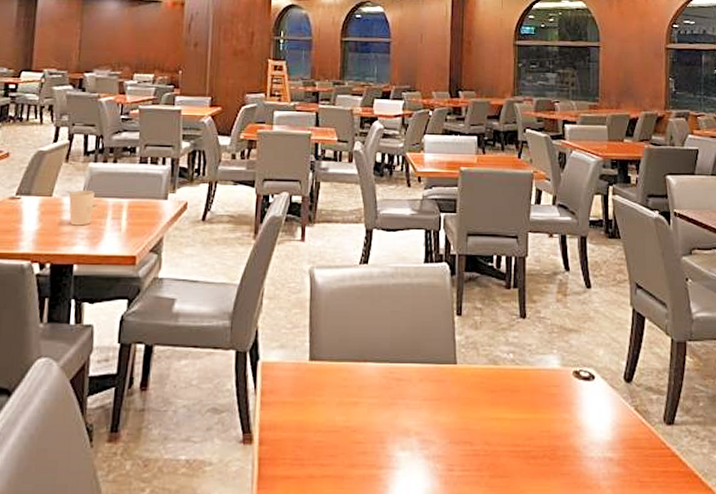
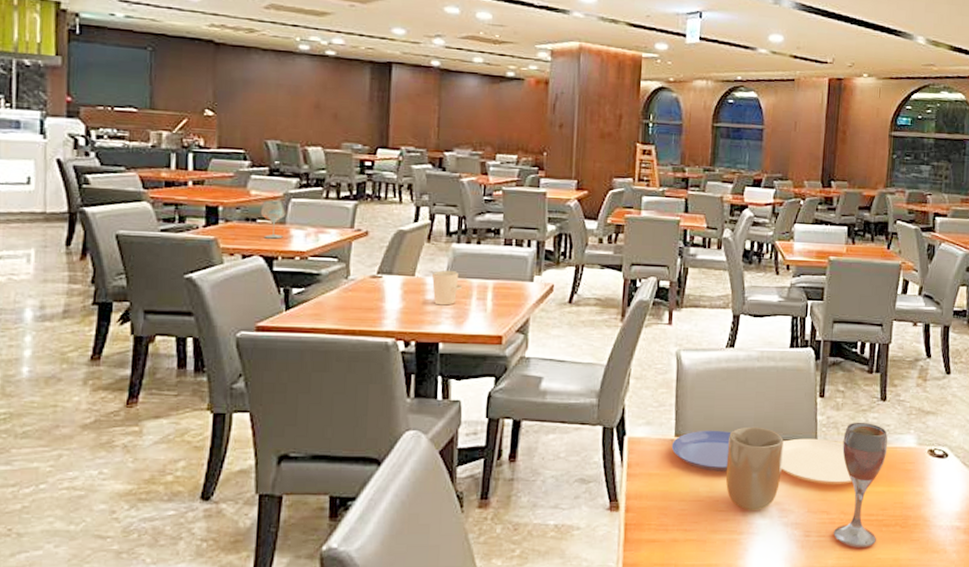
plate: none [306,353,368,400] -> present [671,430,732,473]
cup: none [362,348,422,443] -> present [725,426,784,511]
plate: none [419,360,495,412] -> present [780,438,853,485]
cup: none [478,341,531,483] -> present [834,422,888,548]

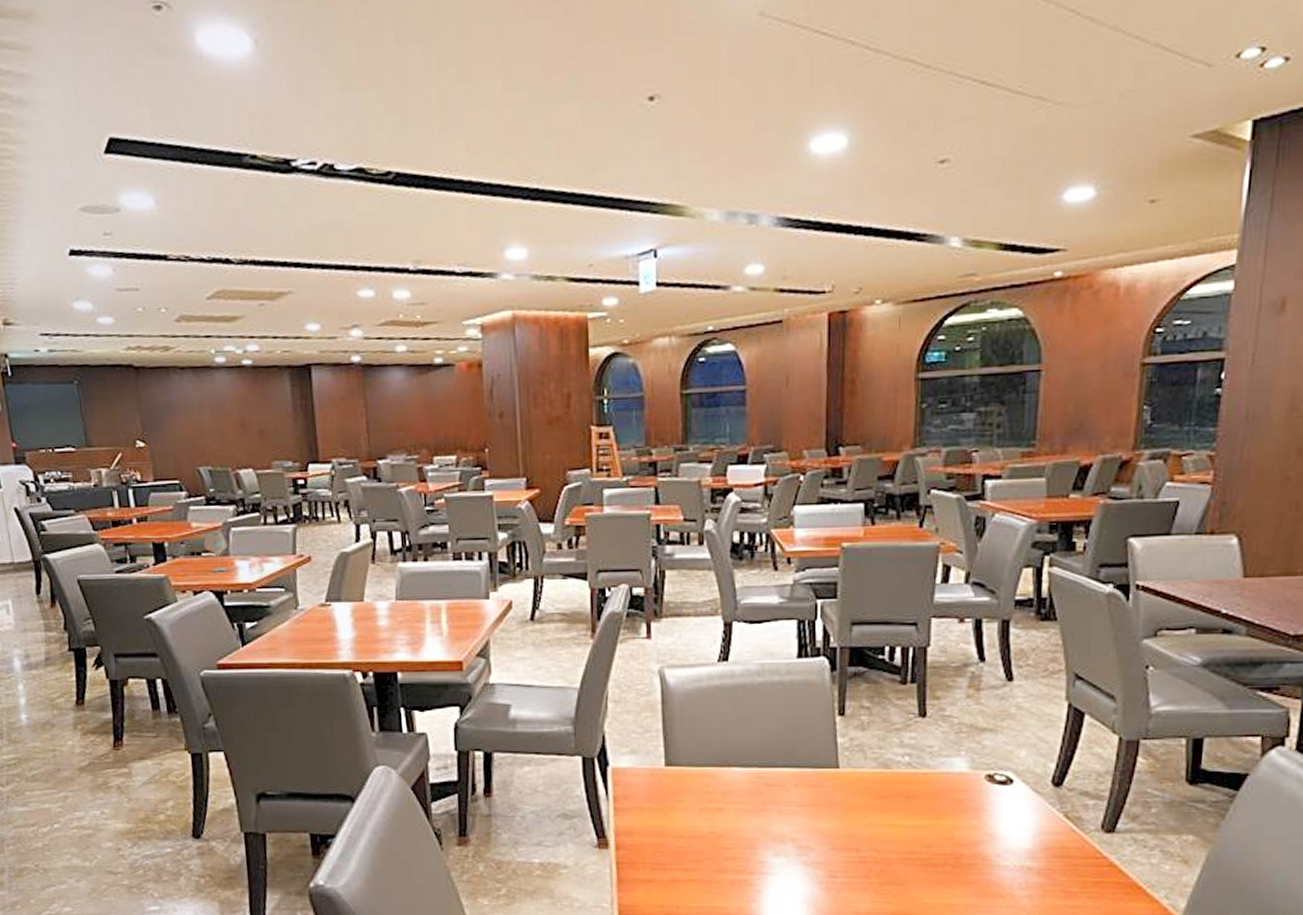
cup: present [432,270,463,306] -> none [382,593,415,632]
plate: present [671,430,732,473] -> none [662,757,732,806]
cup: present [725,426,784,511] -> none [728,752,796,849]
plate: present [780,438,853,485] -> none [795,764,887,819]
cup: present [834,422,888,548] -> none [866,743,931,890]

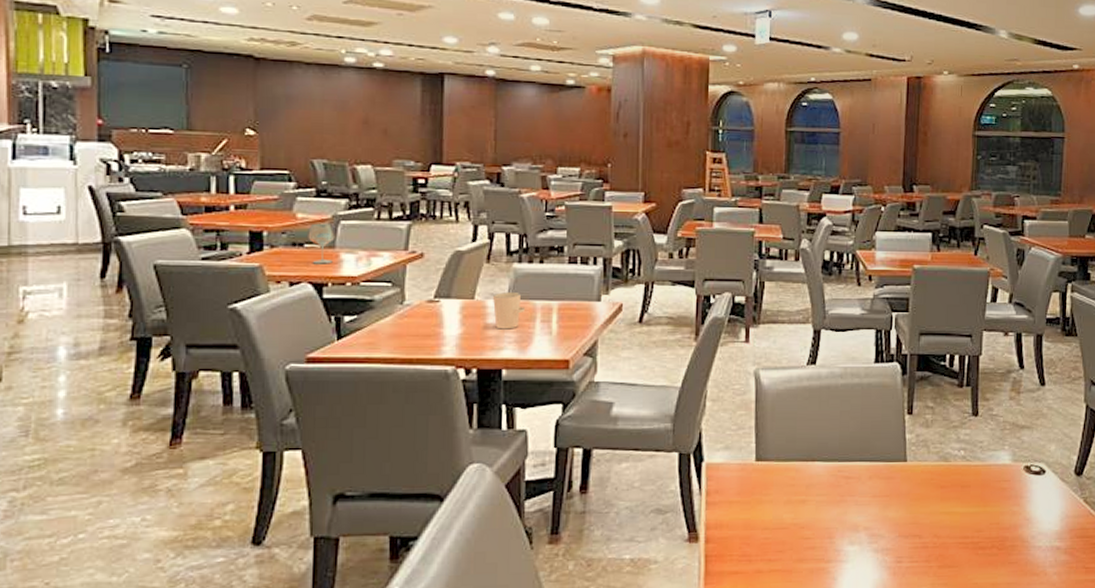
cup: none [382,593,415,632] -> present [493,292,526,329]

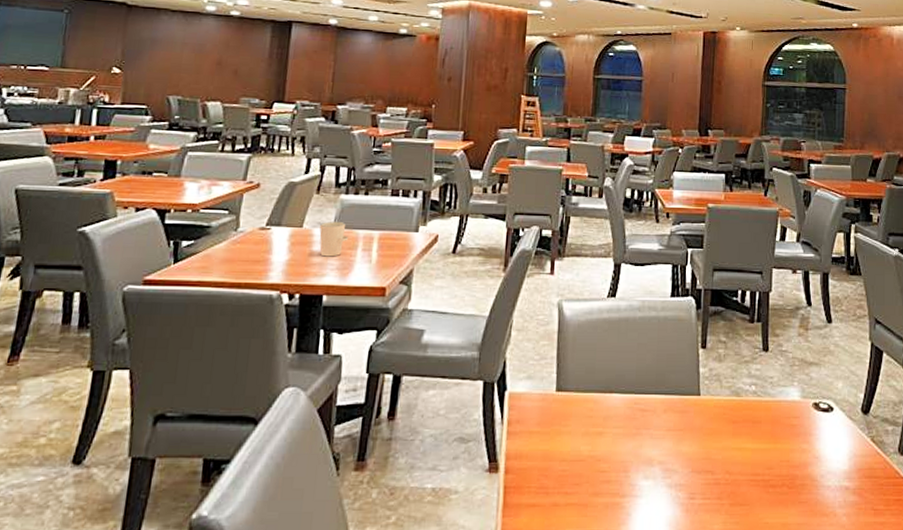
wine glass: present [308,223,335,264] -> none [157,153,182,192]

